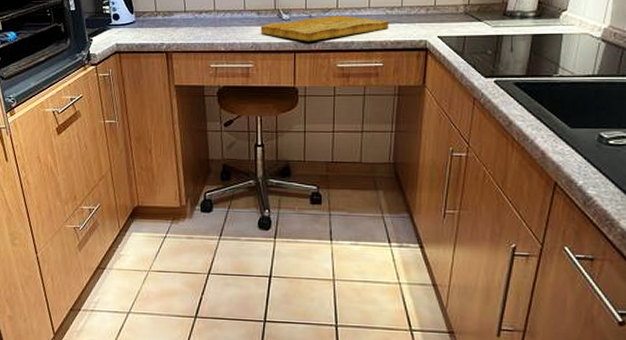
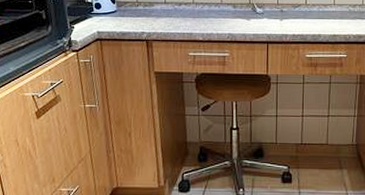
cutting board: present [260,15,389,42] -> none [236,10,352,34]

